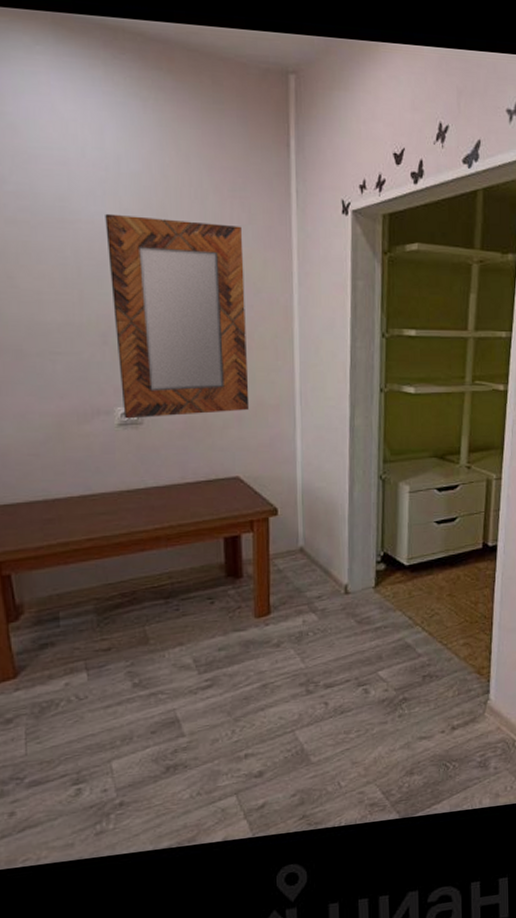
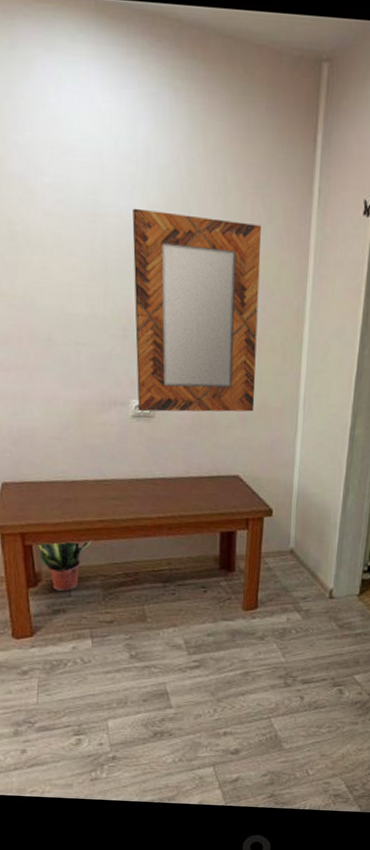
potted plant: none [13,562,81,622] -> present [34,540,92,591]

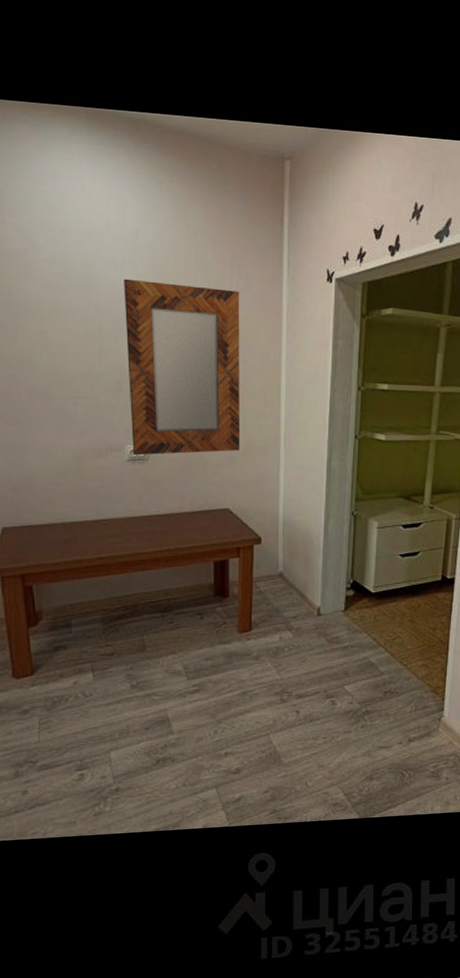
potted plant: present [34,540,92,591] -> none [34,577,92,628]

